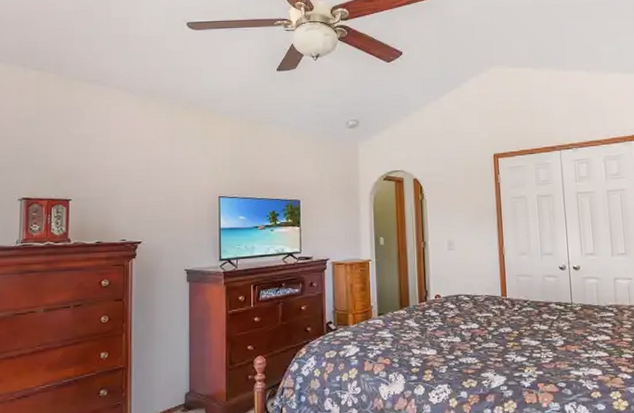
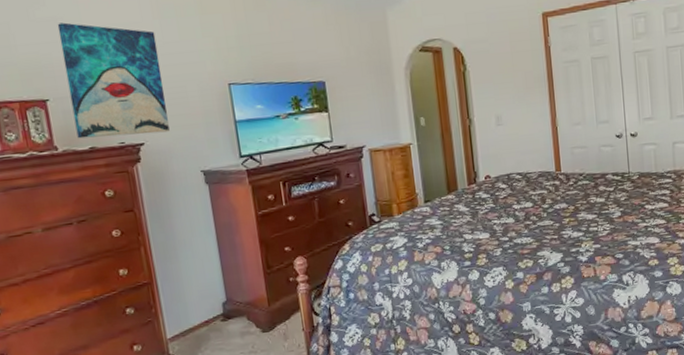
wall art: none [88,138,165,234] -> present [57,22,170,139]

